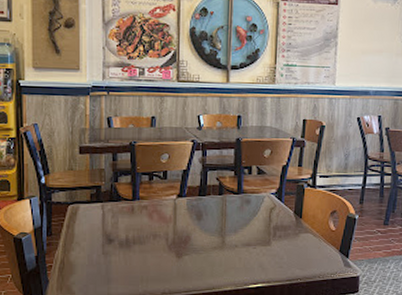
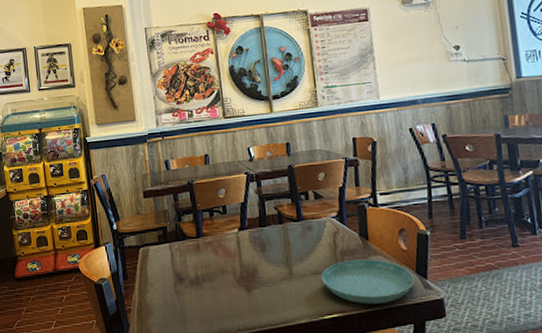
saucer: none [252,235,337,277] -> present [321,259,415,304]

